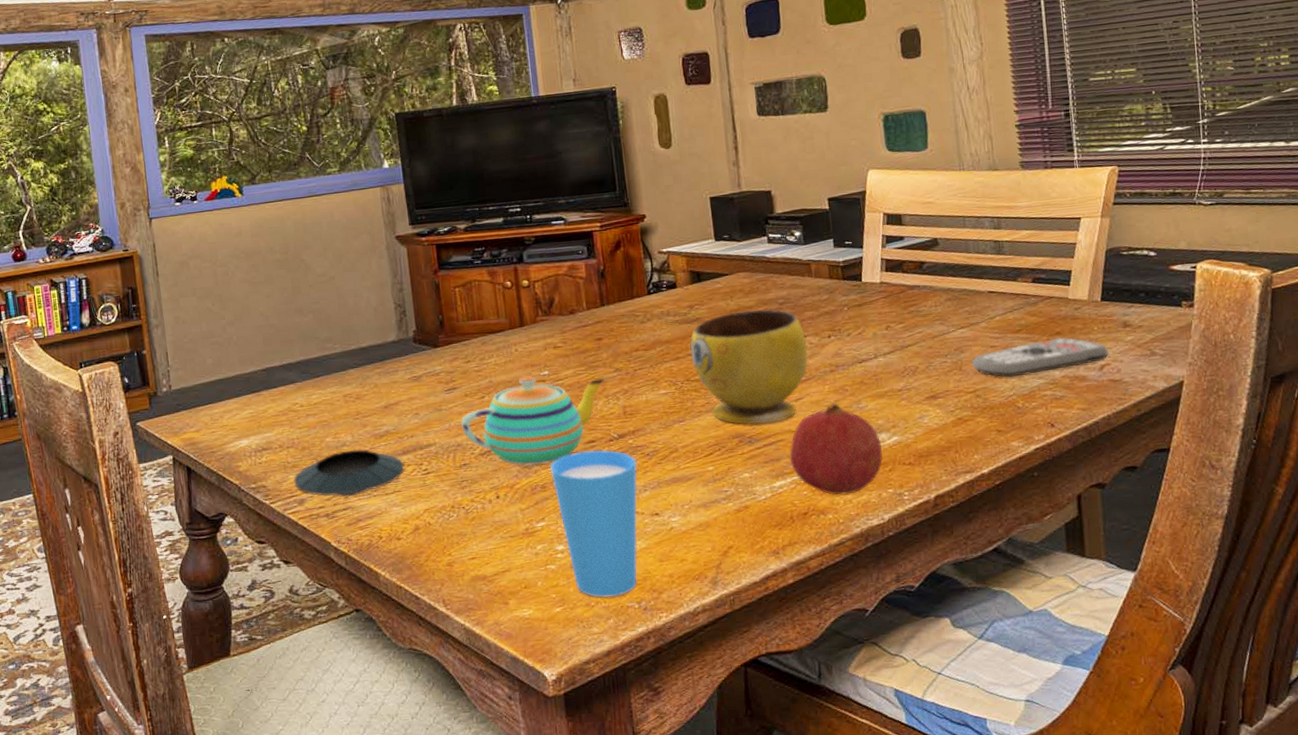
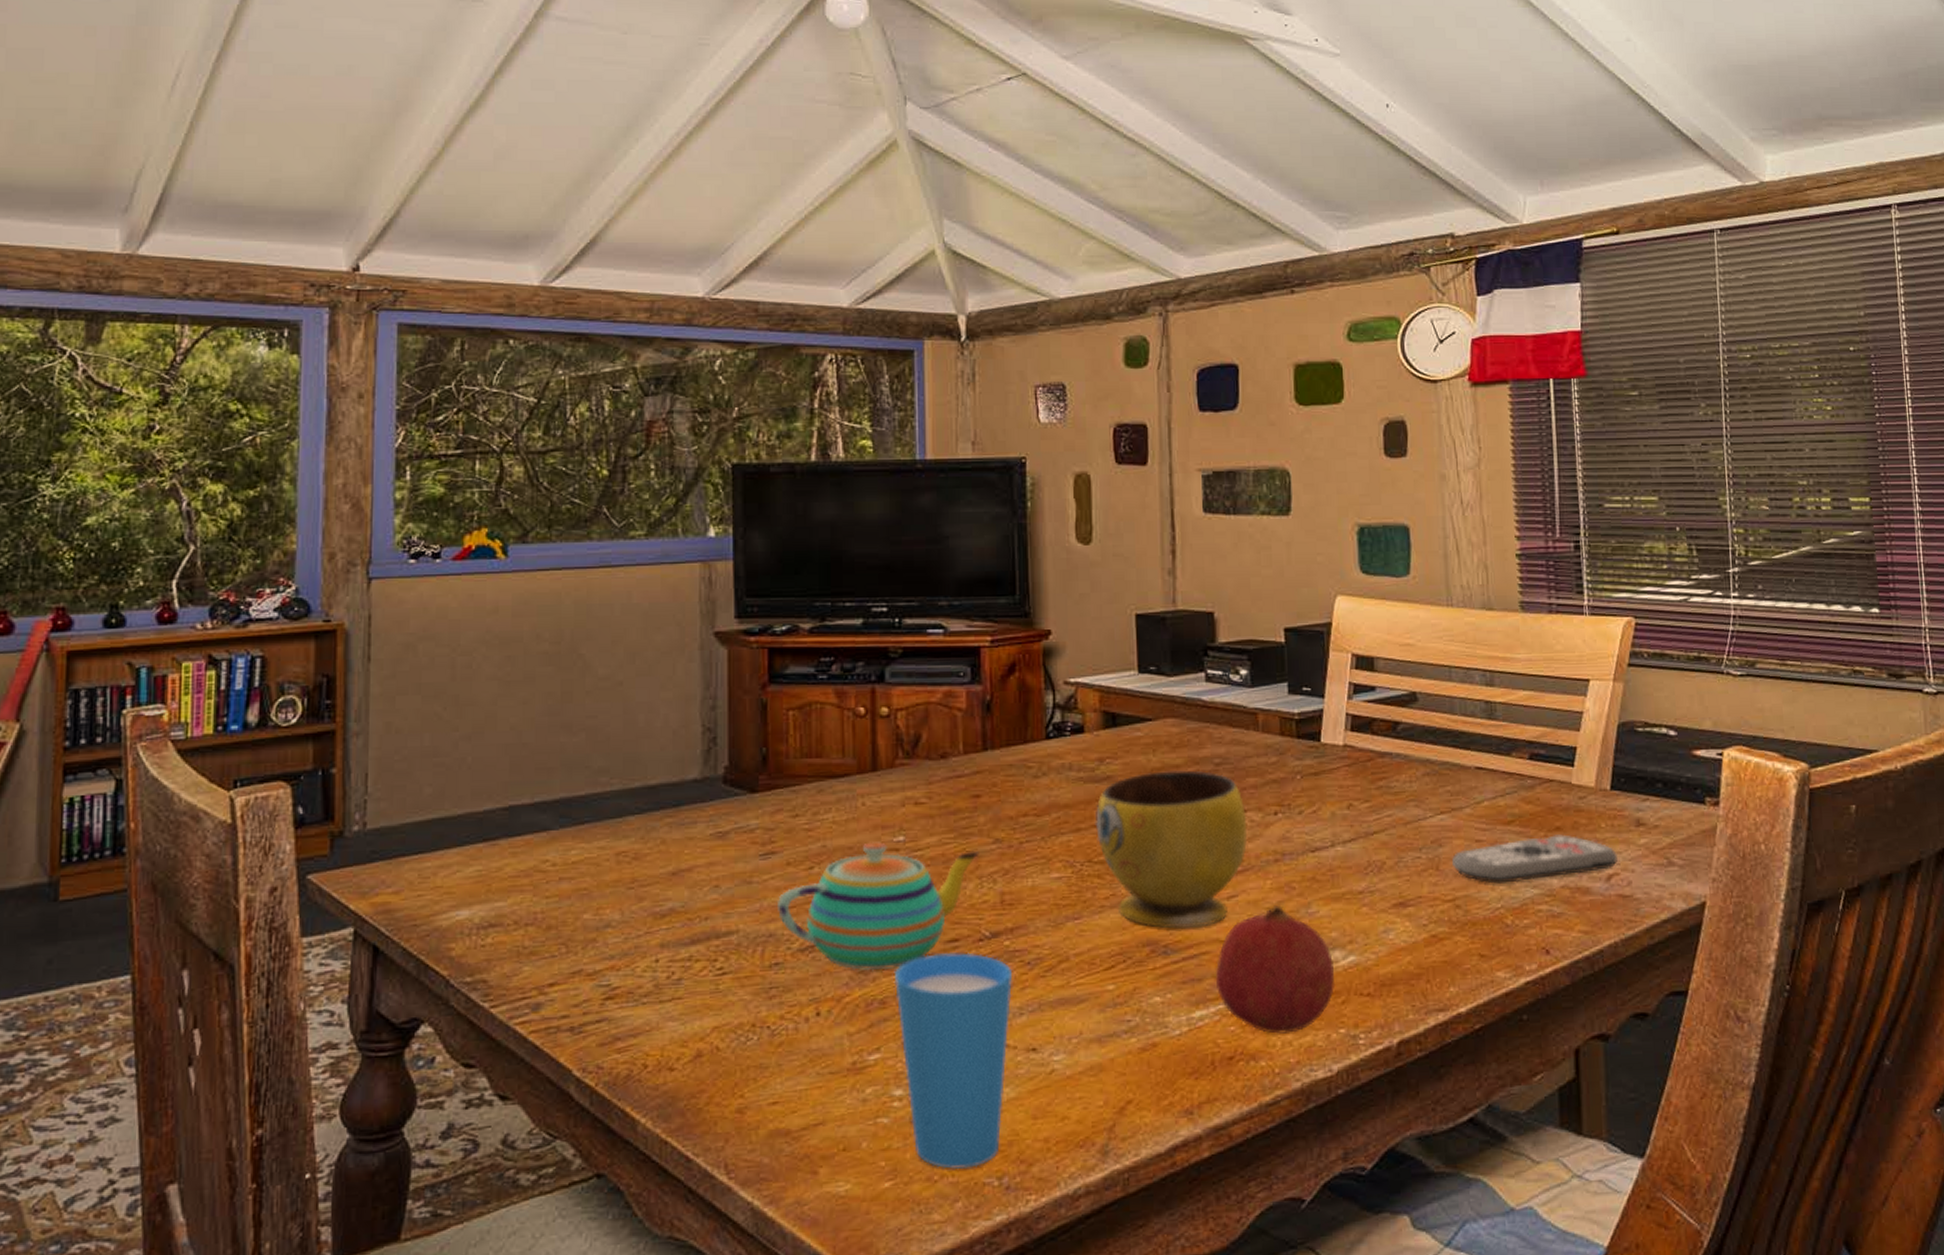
saucer: present [293,449,405,498] -> none [529,933,691,1004]

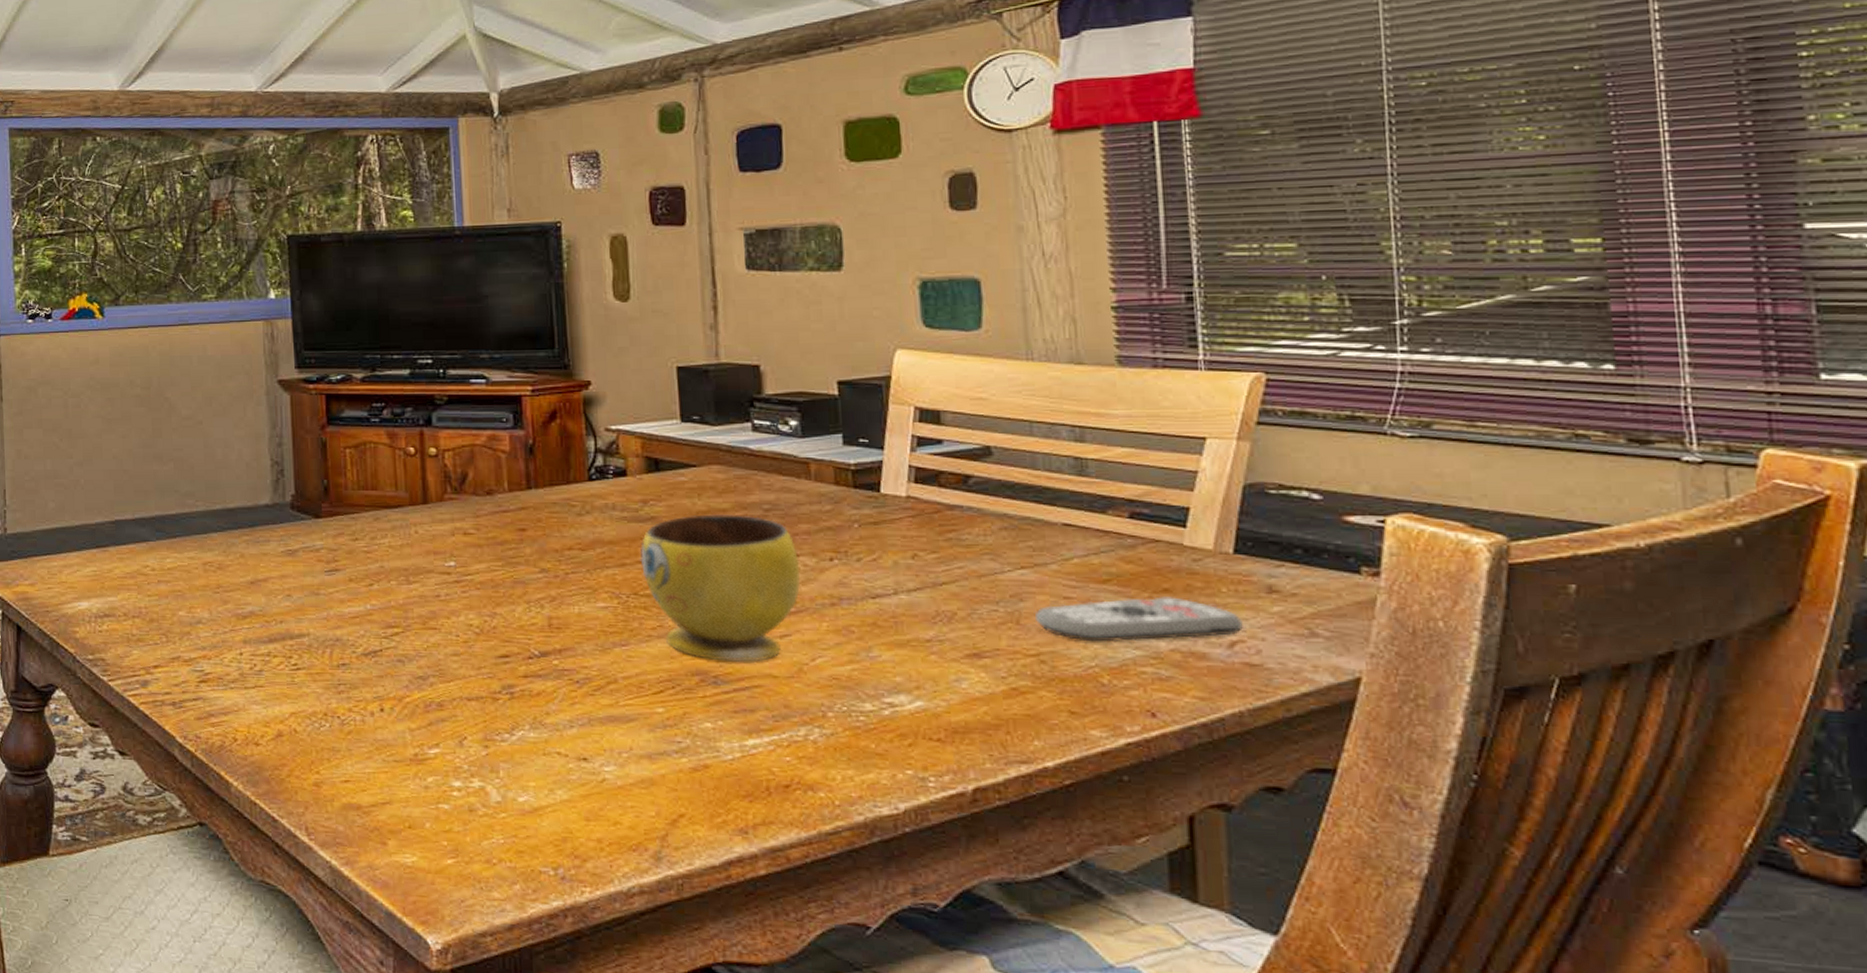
teapot: present [778,842,979,971] -> none [342,565,527,678]
cup: present [895,952,1013,1169] -> none [450,667,562,857]
fruit: present [1215,904,1336,1034] -> none [768,646,901,769]

